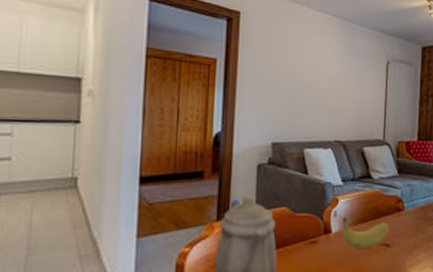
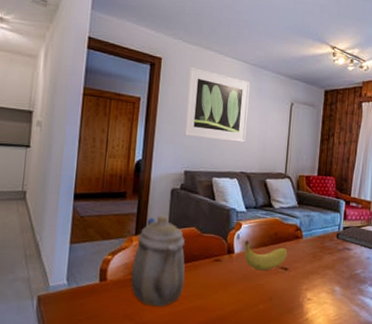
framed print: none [270,21,342,107] -> present [184,66,250,143]

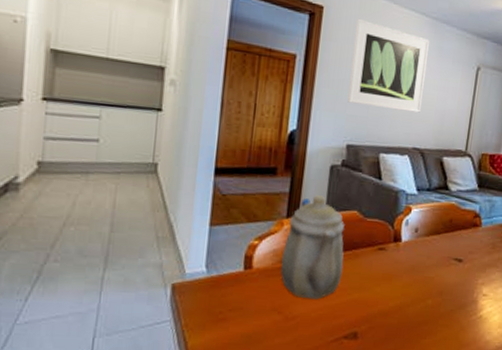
fruit: present [244,240,288,271] -> none [412,227,463,262]

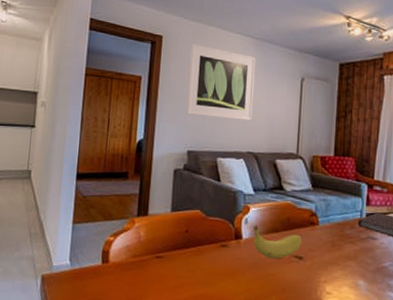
teapot: present [280,195,345,300] -> none [133,196,190,293]
fruit: none [412,227,463,262] -> present [253,225,302,259]

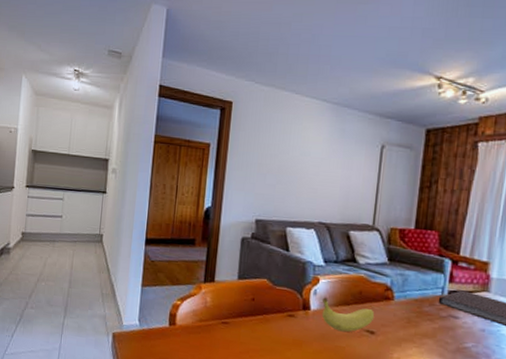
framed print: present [186,43,255,121] -> none [256,109,331,190]

